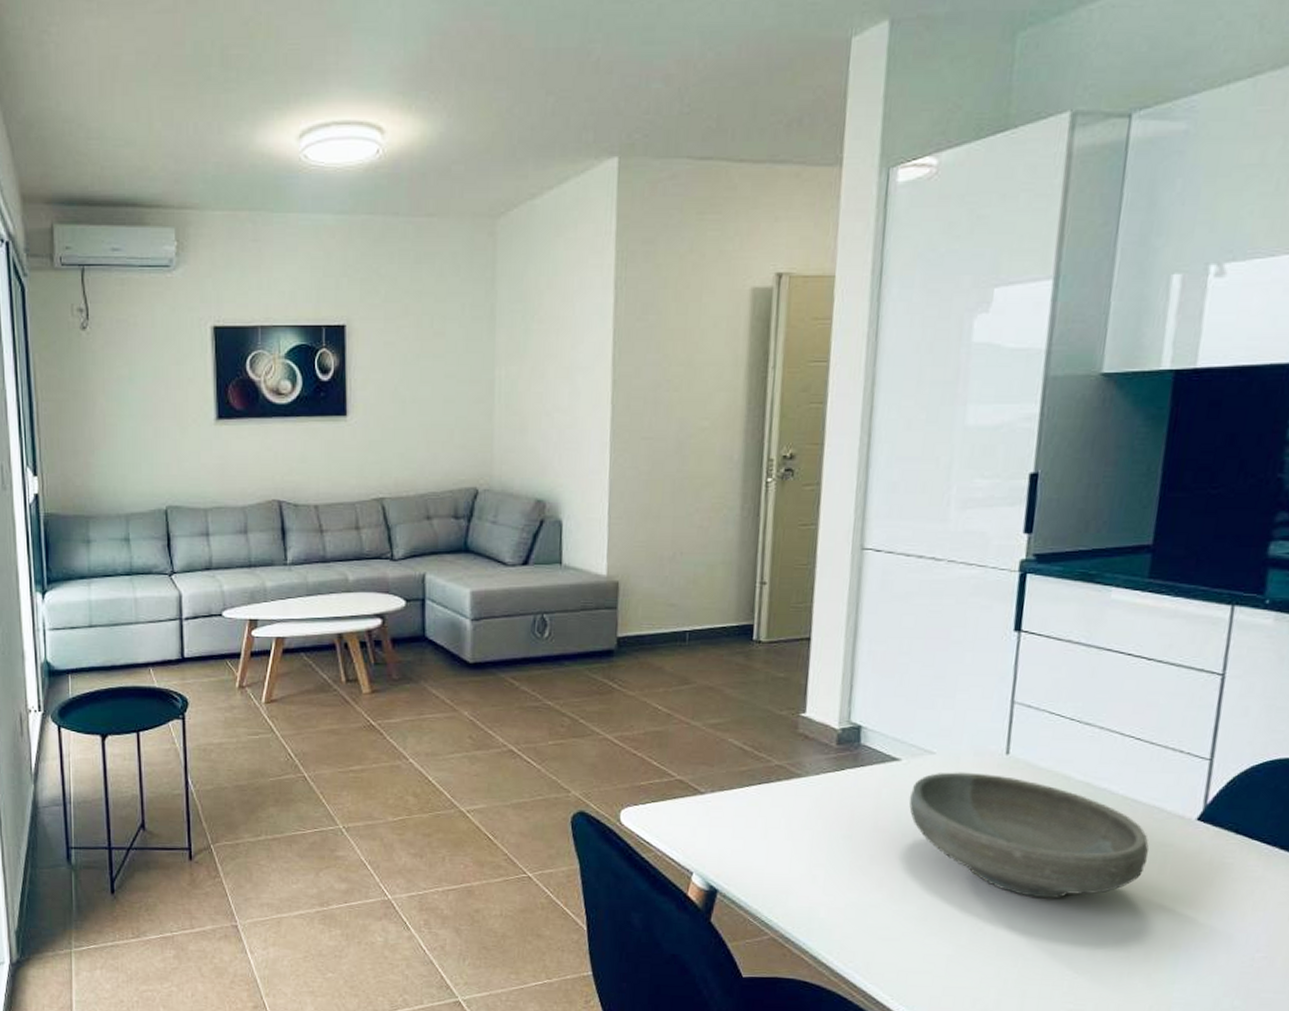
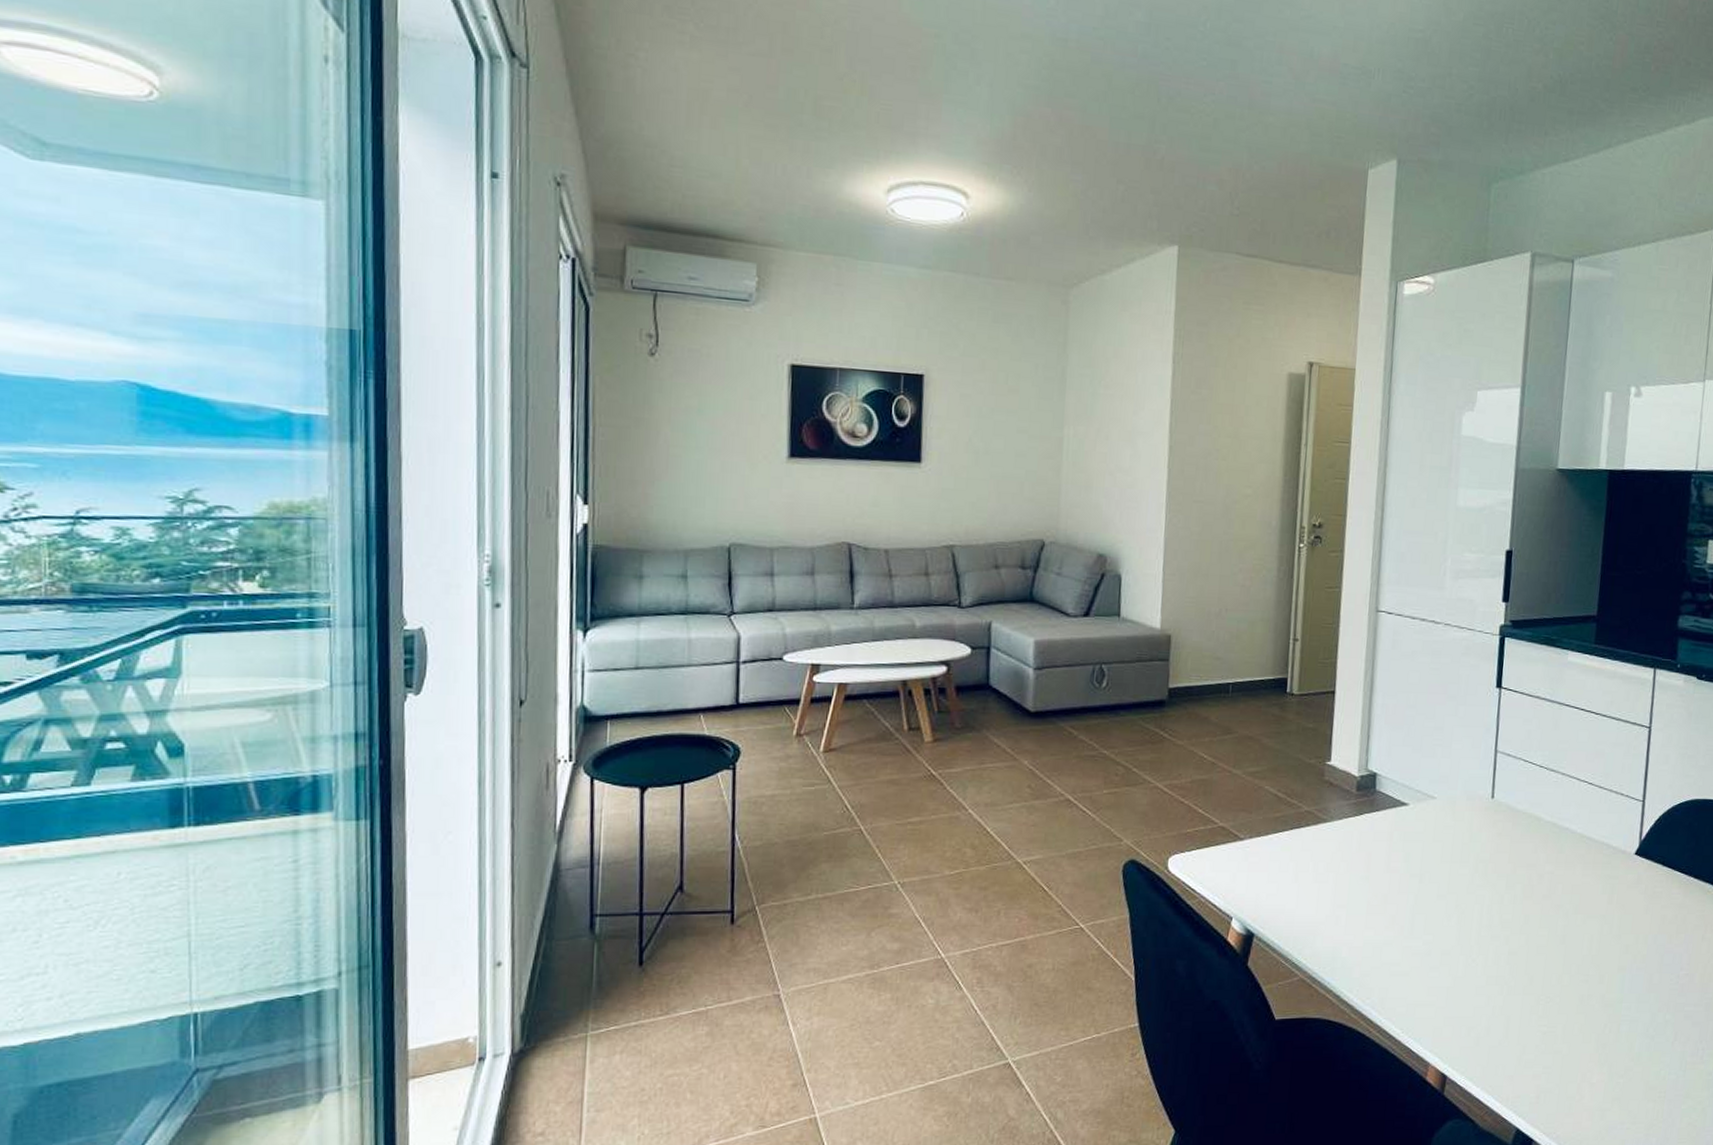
bowl: present [909,772,1150,899] -> none [1415,815,1601,930]

